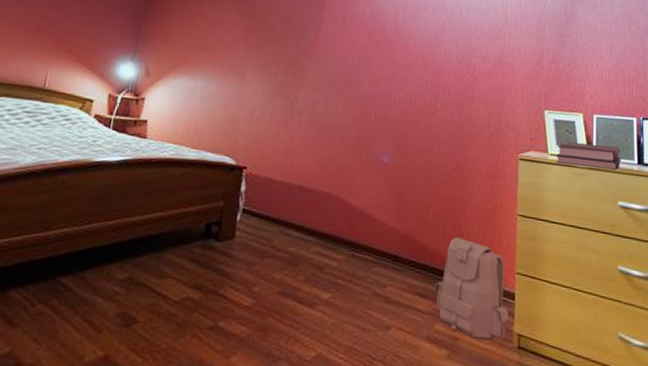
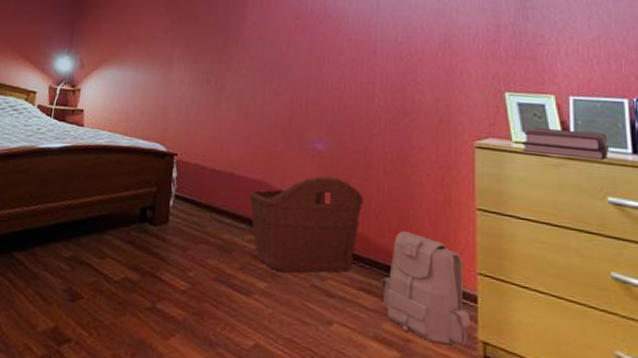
wicker basket: none [317,187,422,282] -> present [249,176,363,273]

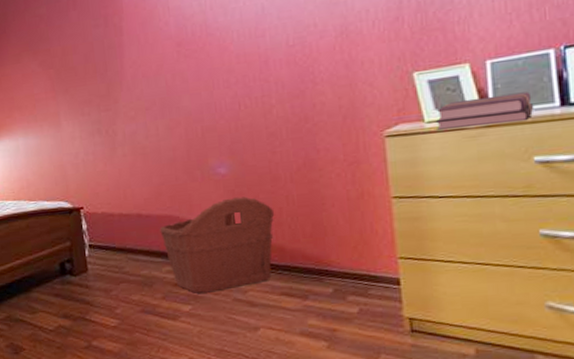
backpack: present [381,231,470,346] -> none [301,233,395,327]

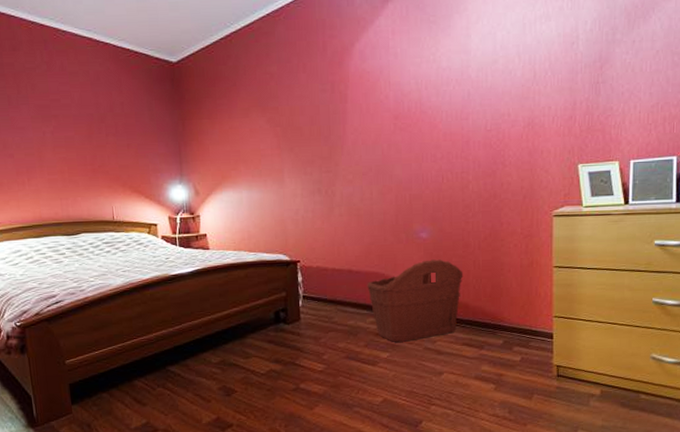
book: present [435,92,535,131] -> none [590,189,659,215]

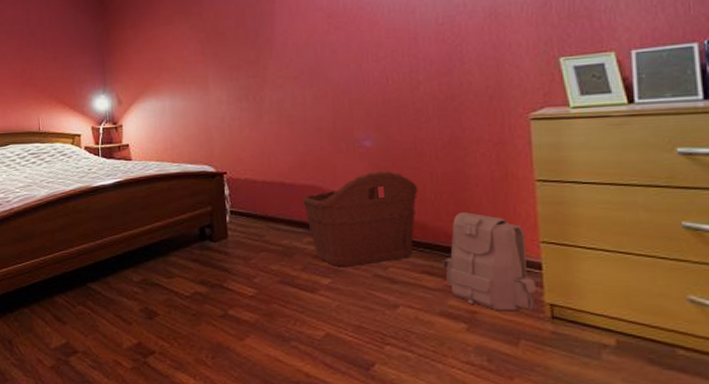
backpack: none [479,294,548,373] -> present [442,212,536,311]

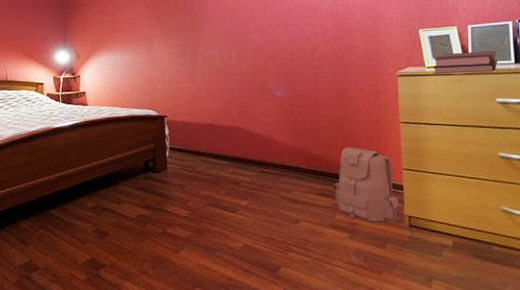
wicker basket: present [302,171,417,267] -> none [227,115,315,191]
book: none [580,83,678,117] -> present [432,51,498,75]

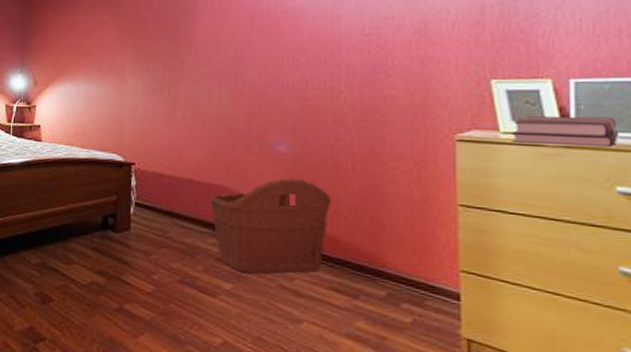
wicker basket: none [227,115,315,191] -> present [210,178,330,274]
backpack: present [333,147,399,222] -> none [353,230,452,343]

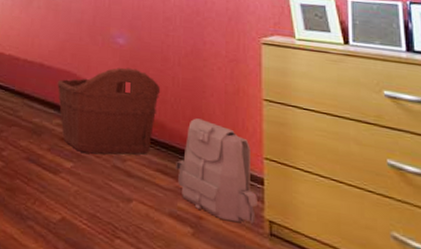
backpack: none [353,230,452,343] -> present [176,118,257,224]
book: present [511,115,620,148] -> none [304,27,385,58]

